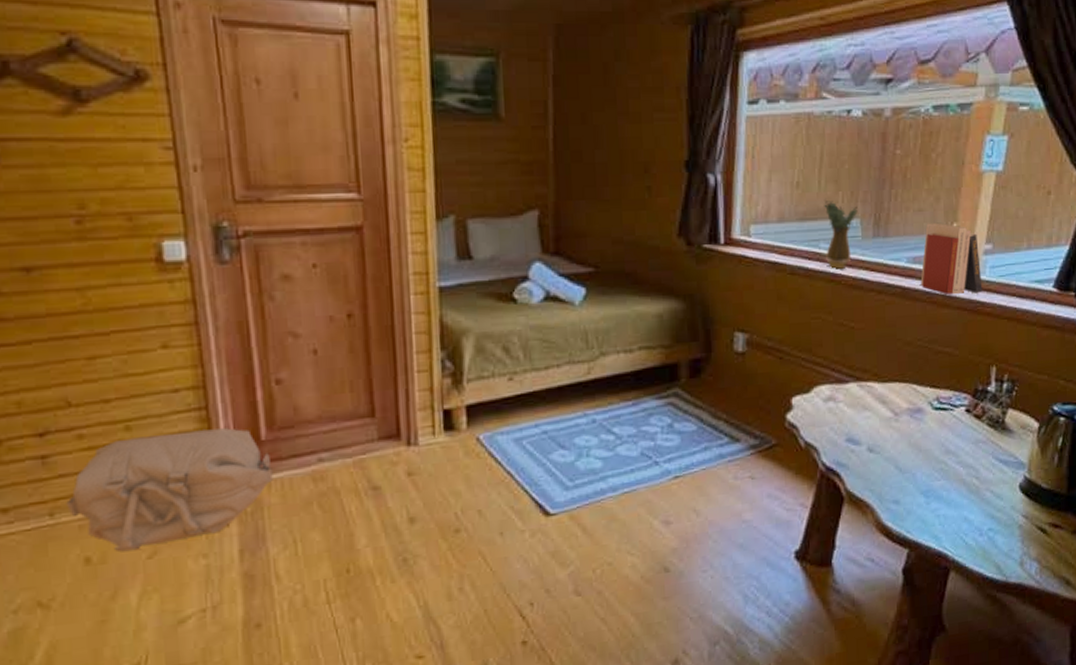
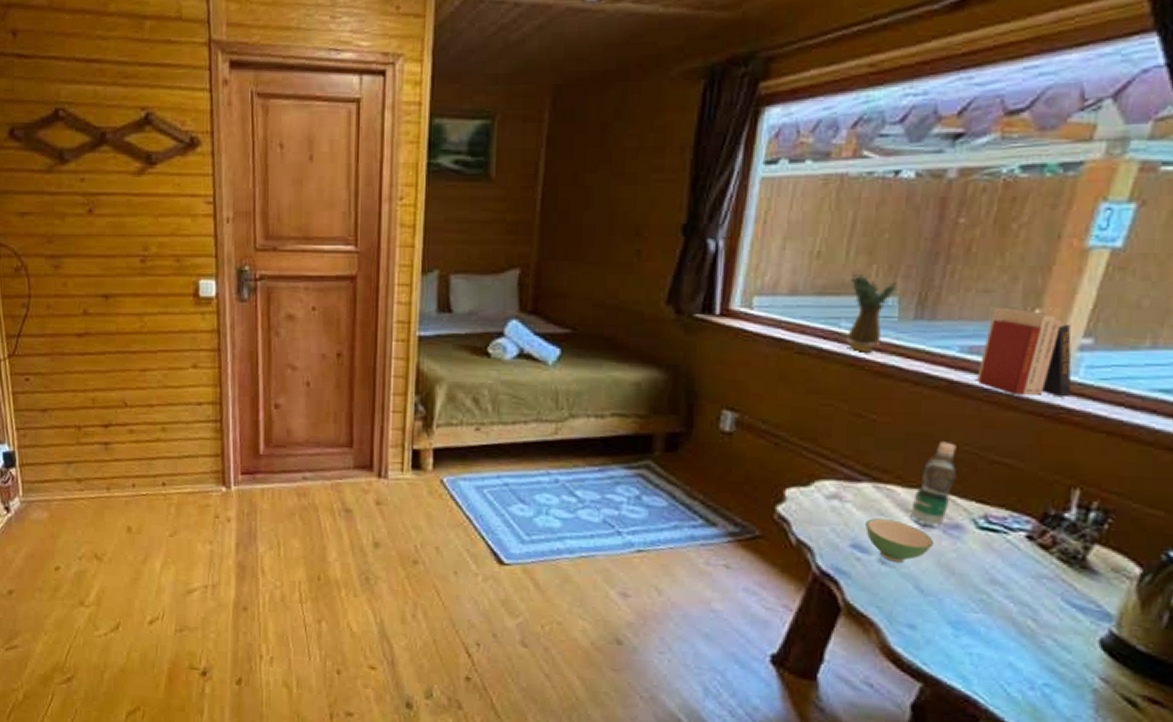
duffel bag: present [66,428,273,553] -> none [119,437,266,528]
bowl: none [855,412,905,449] -> present [865,518,935,563]
bottle: none [886,339,916,414] -> present [910,442,959,527]

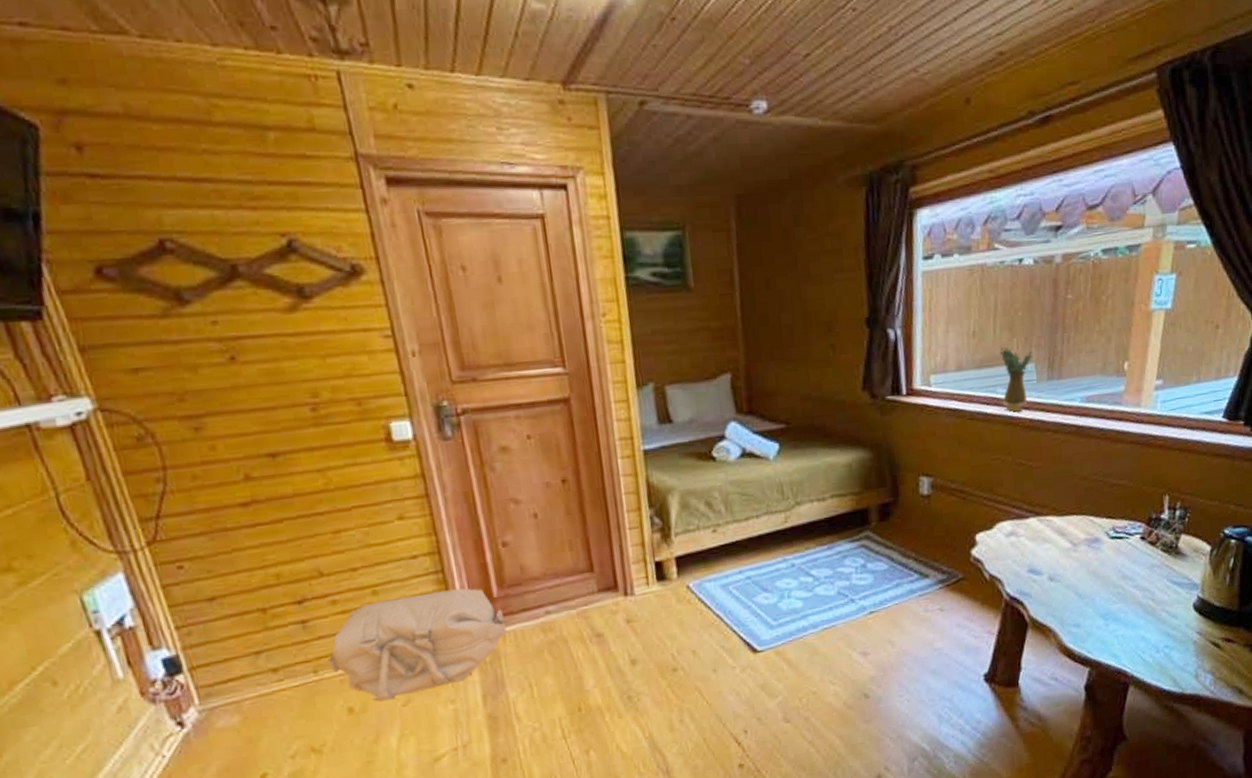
duffel bag: none [119,437,266,528] -> present [327,588,507,702]
bowl: present [865,518,935,563] -> none [1036,544,1084,578]
bottle: present [910,442,959,527] -> none [1065,474,1092,545]
books: present [976,307,1072,398] -> none [1094,362,1154,431]

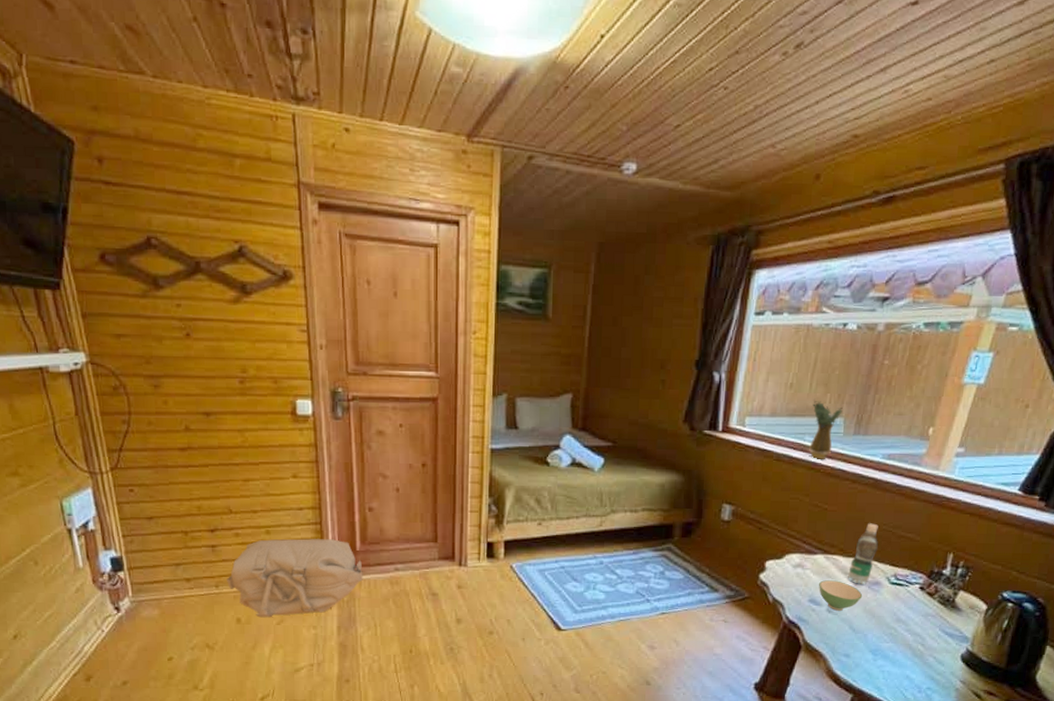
bowl: none [1036,544,1084,578] -> present [819,580,863,611]
bottle: none [1065,474,1092,545] -> present [848,523,879,584]

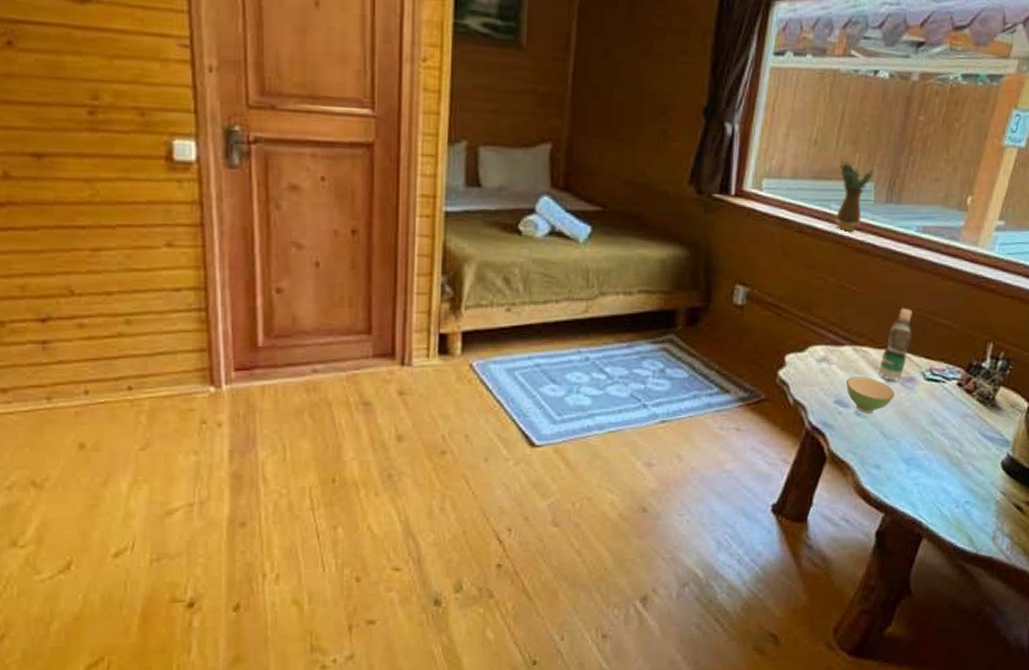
duffel bag: present [227,539,363,618] -> none [64,331,267,442]

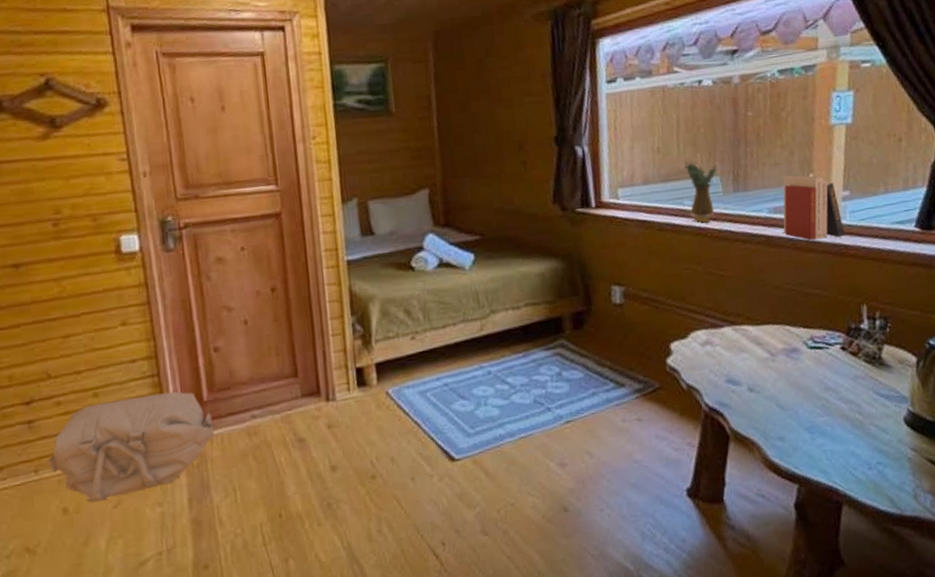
duffel bag: none [64,331,267,442] -> present [48,391,215,503]
bowl: present [846,377,895,413] -> none [733,353,783,389]
bottle: present [879,308,914,381] -> none [761,284,787,355]
books: none [928,193,991,269] -> present [783,174,845,241]

